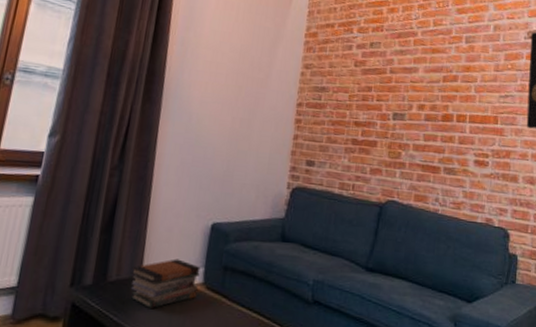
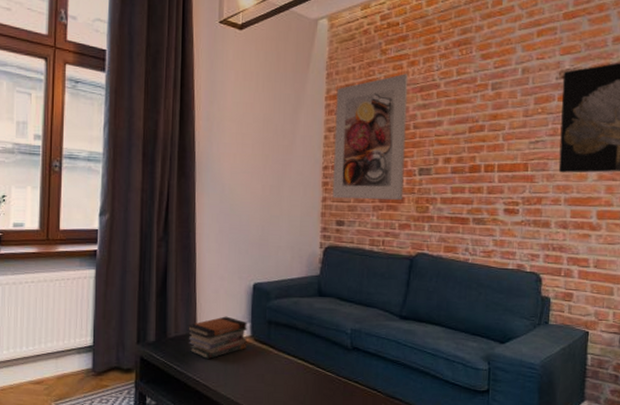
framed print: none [304,19,388,144] -> present [332,73,409,201]

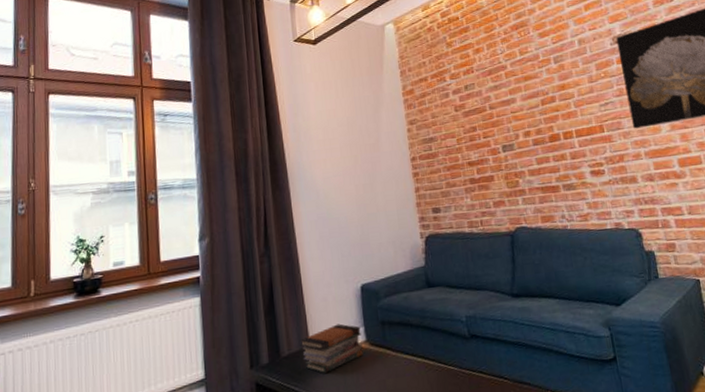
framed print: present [332,73,409,201] -> none [412,60,492,187]

